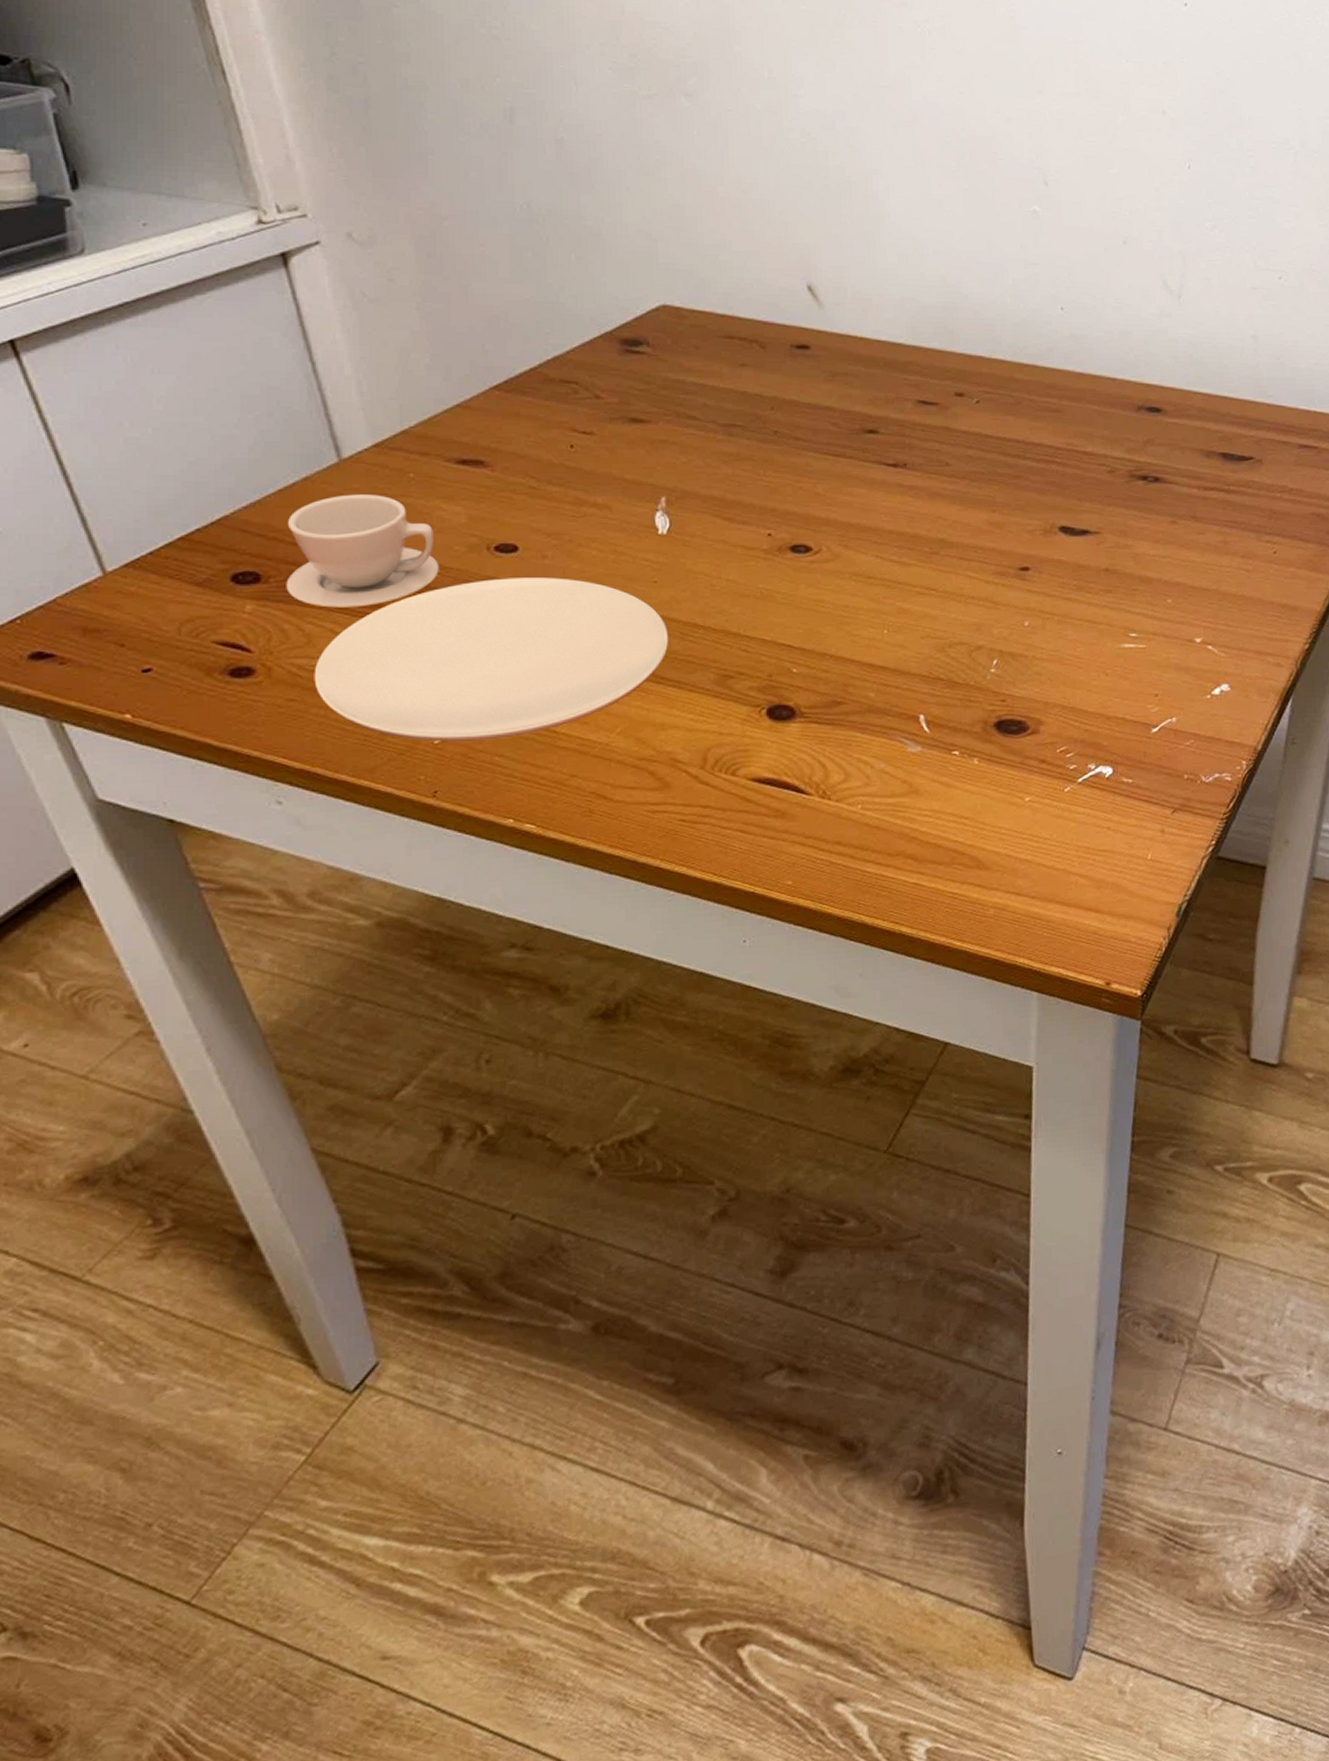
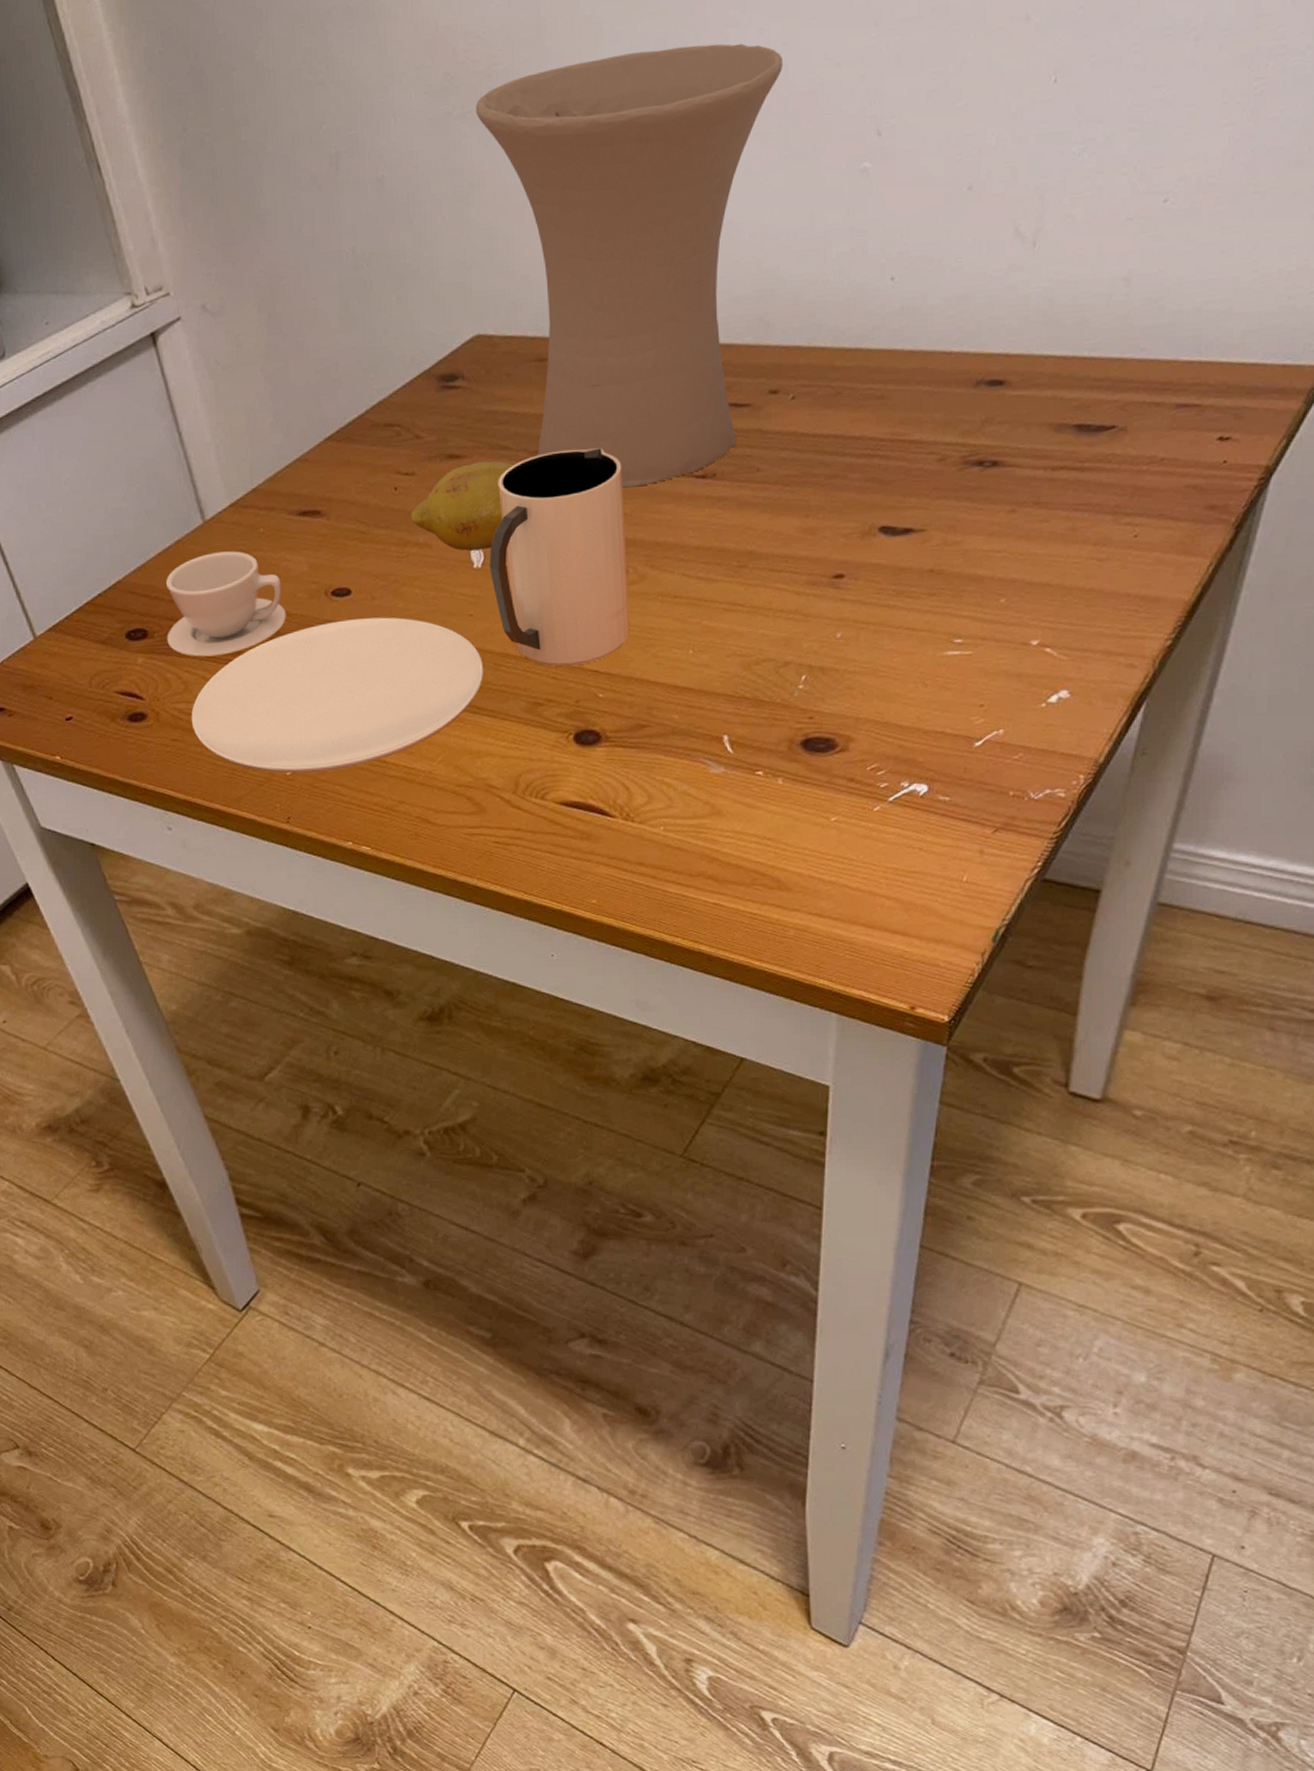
fruit: none [588,428,702,516] -> present [411,461,514,551]
vase: none [663,71,959,469] -> present [475,43,783,488]
mug: none [676,426,825,640] -> present [489,448,631,667]

